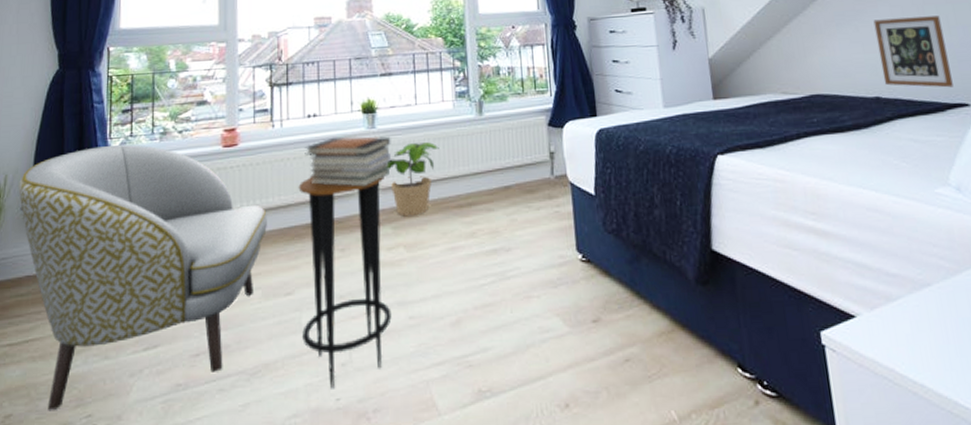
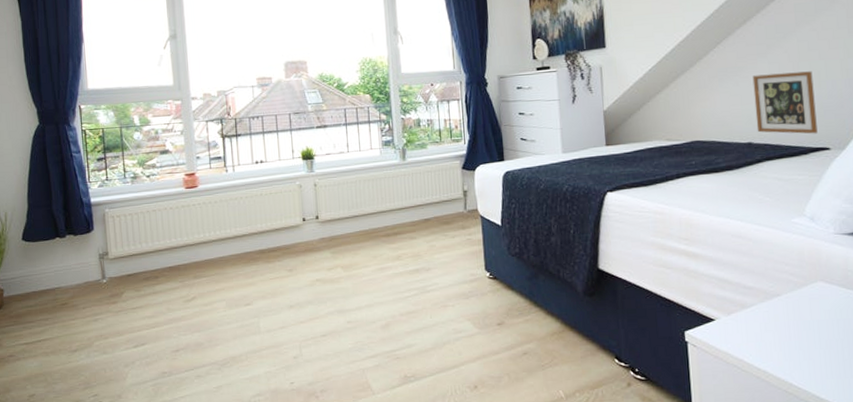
armchair: present [18,144,267,411] -> none [17,186,227,392]
side table: present [298,176,392,389] -> none [251,212,333,376]
book stack: present [304,136,392,187] -> none [254,178,329,220]
potted plant: present [385,142,439,217] -> none [323,183,369,244]

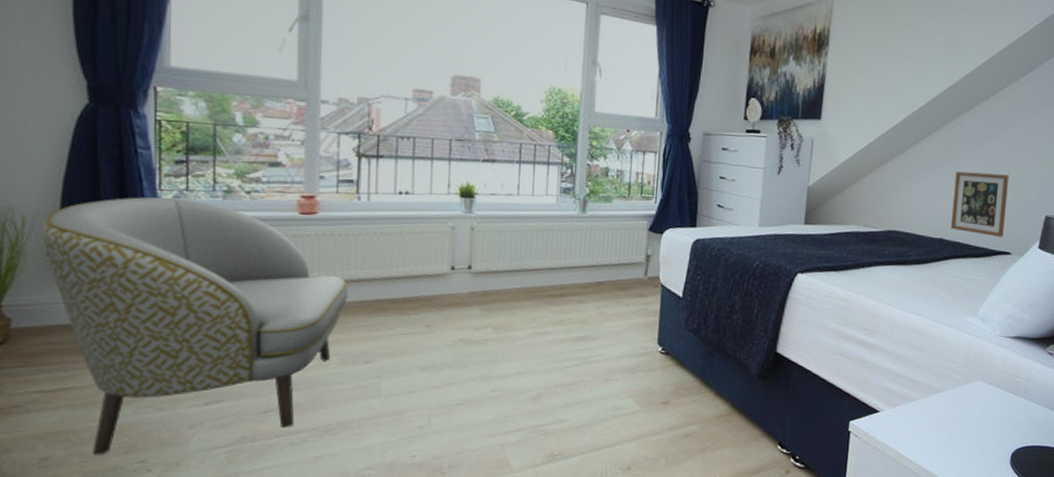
armchair: none [17,186,227,392] -> present [42,196,348,456]

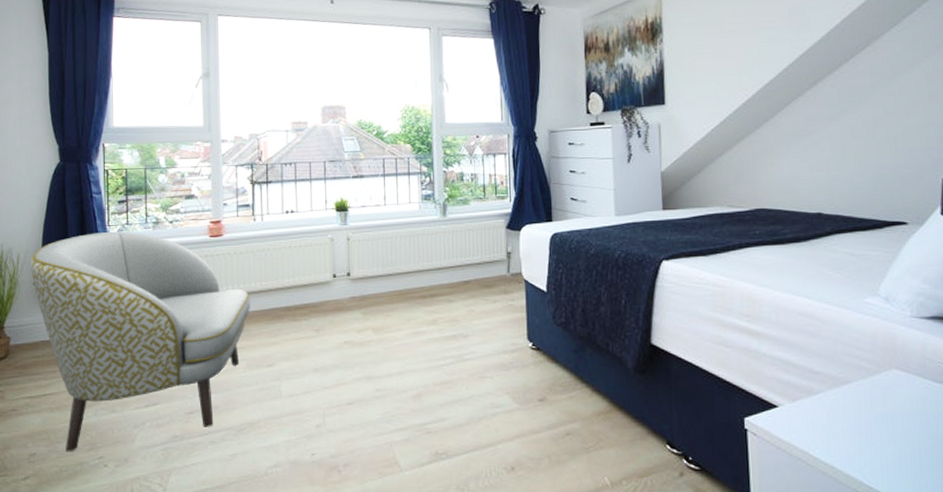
picture frame: present [950,171,1009,238] -> none [823,138,894,207]

